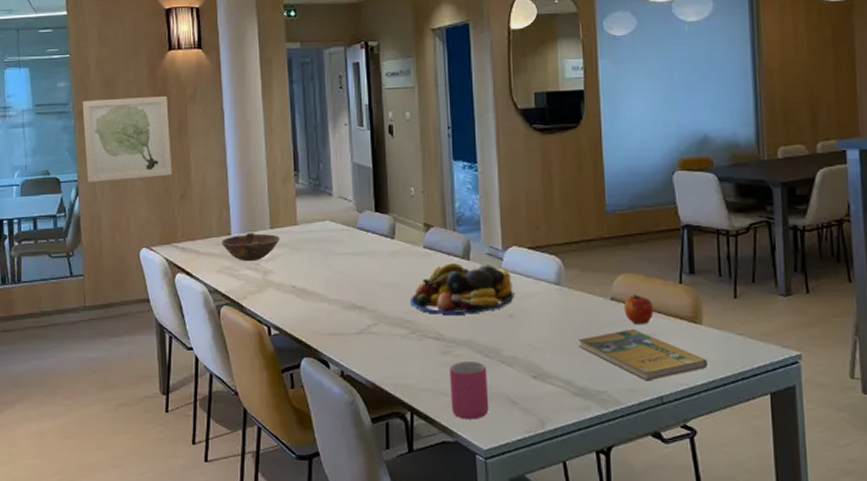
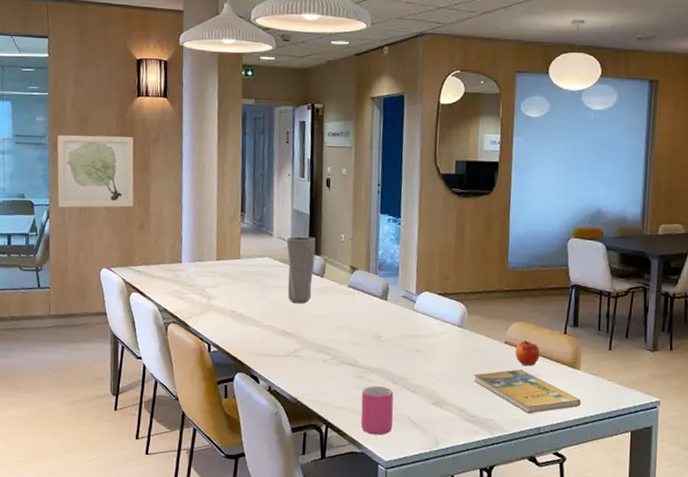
bowl: present [221,232,280,262] -> none [173,262,224,288]
vase: none [349,193,383,272] -> present [286,236,316,304]
fruit bowl: present [410,263,514,314] -> none [333,302,423,347]

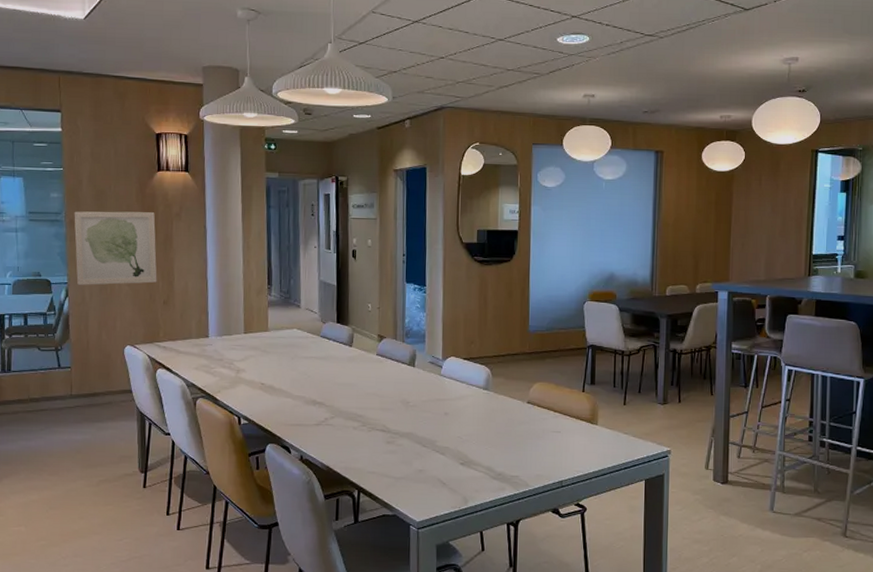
vase: present [286,236,316,304] -> none [314,307,344,374]
mug: present [360,386,394,436] -> none [392,450,424,497]
booklet: present [473,369,581,414] -> none [499,427,599,469]
apple: present [515,340,540,366] -> none [537,399,561,423]

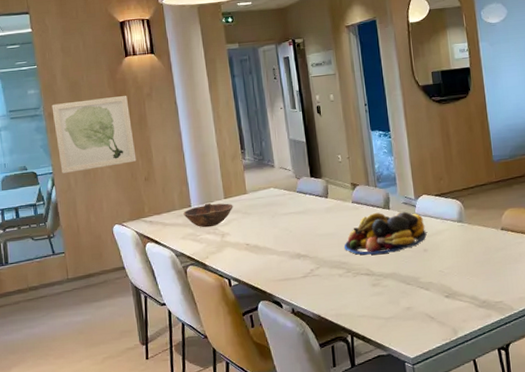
bowl: none [199,335,252,361] -> present [183,202,233,228]
fruit bowl: none [363,369,450,412] -> present [344,211,427,255]

